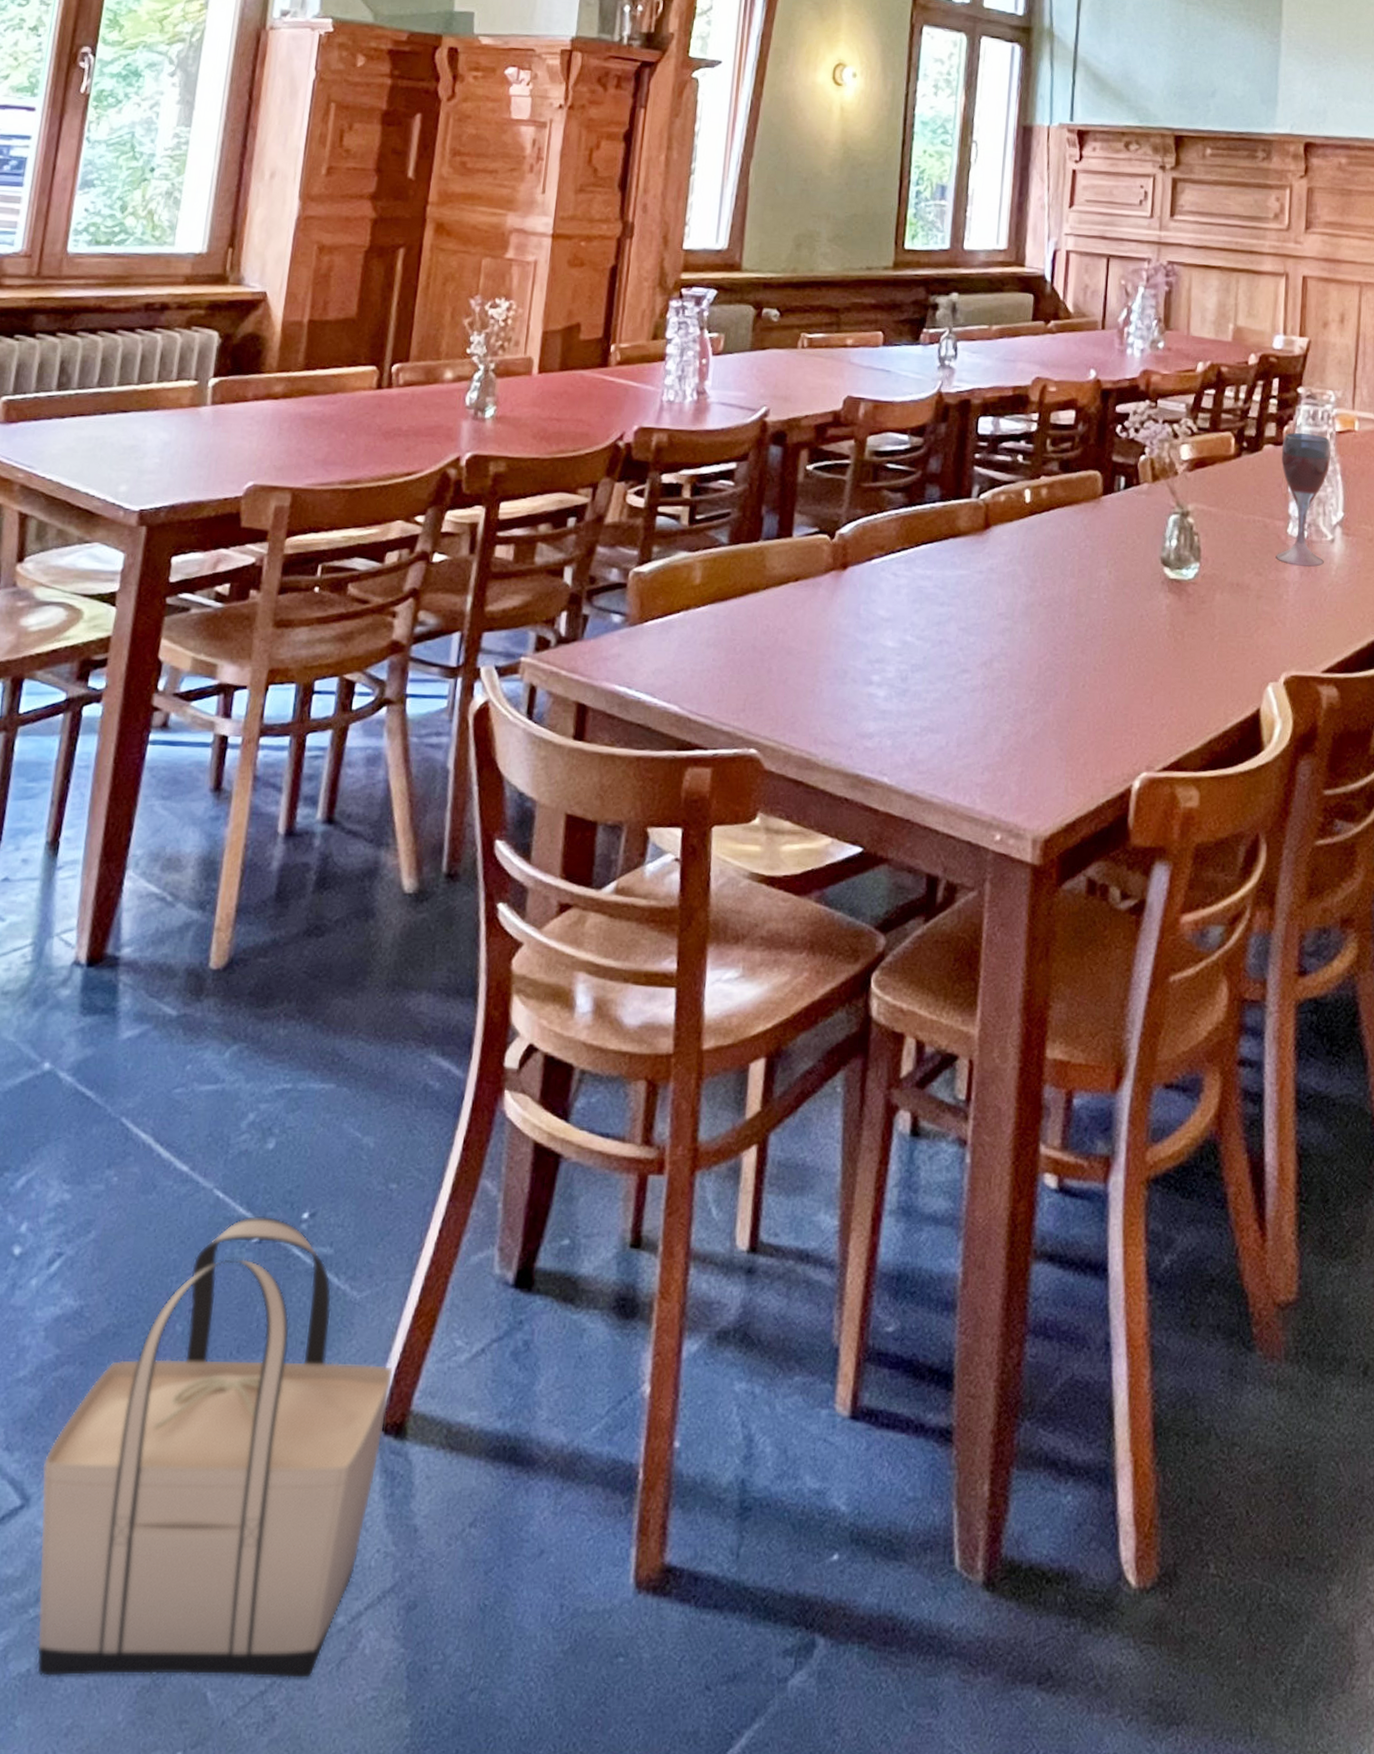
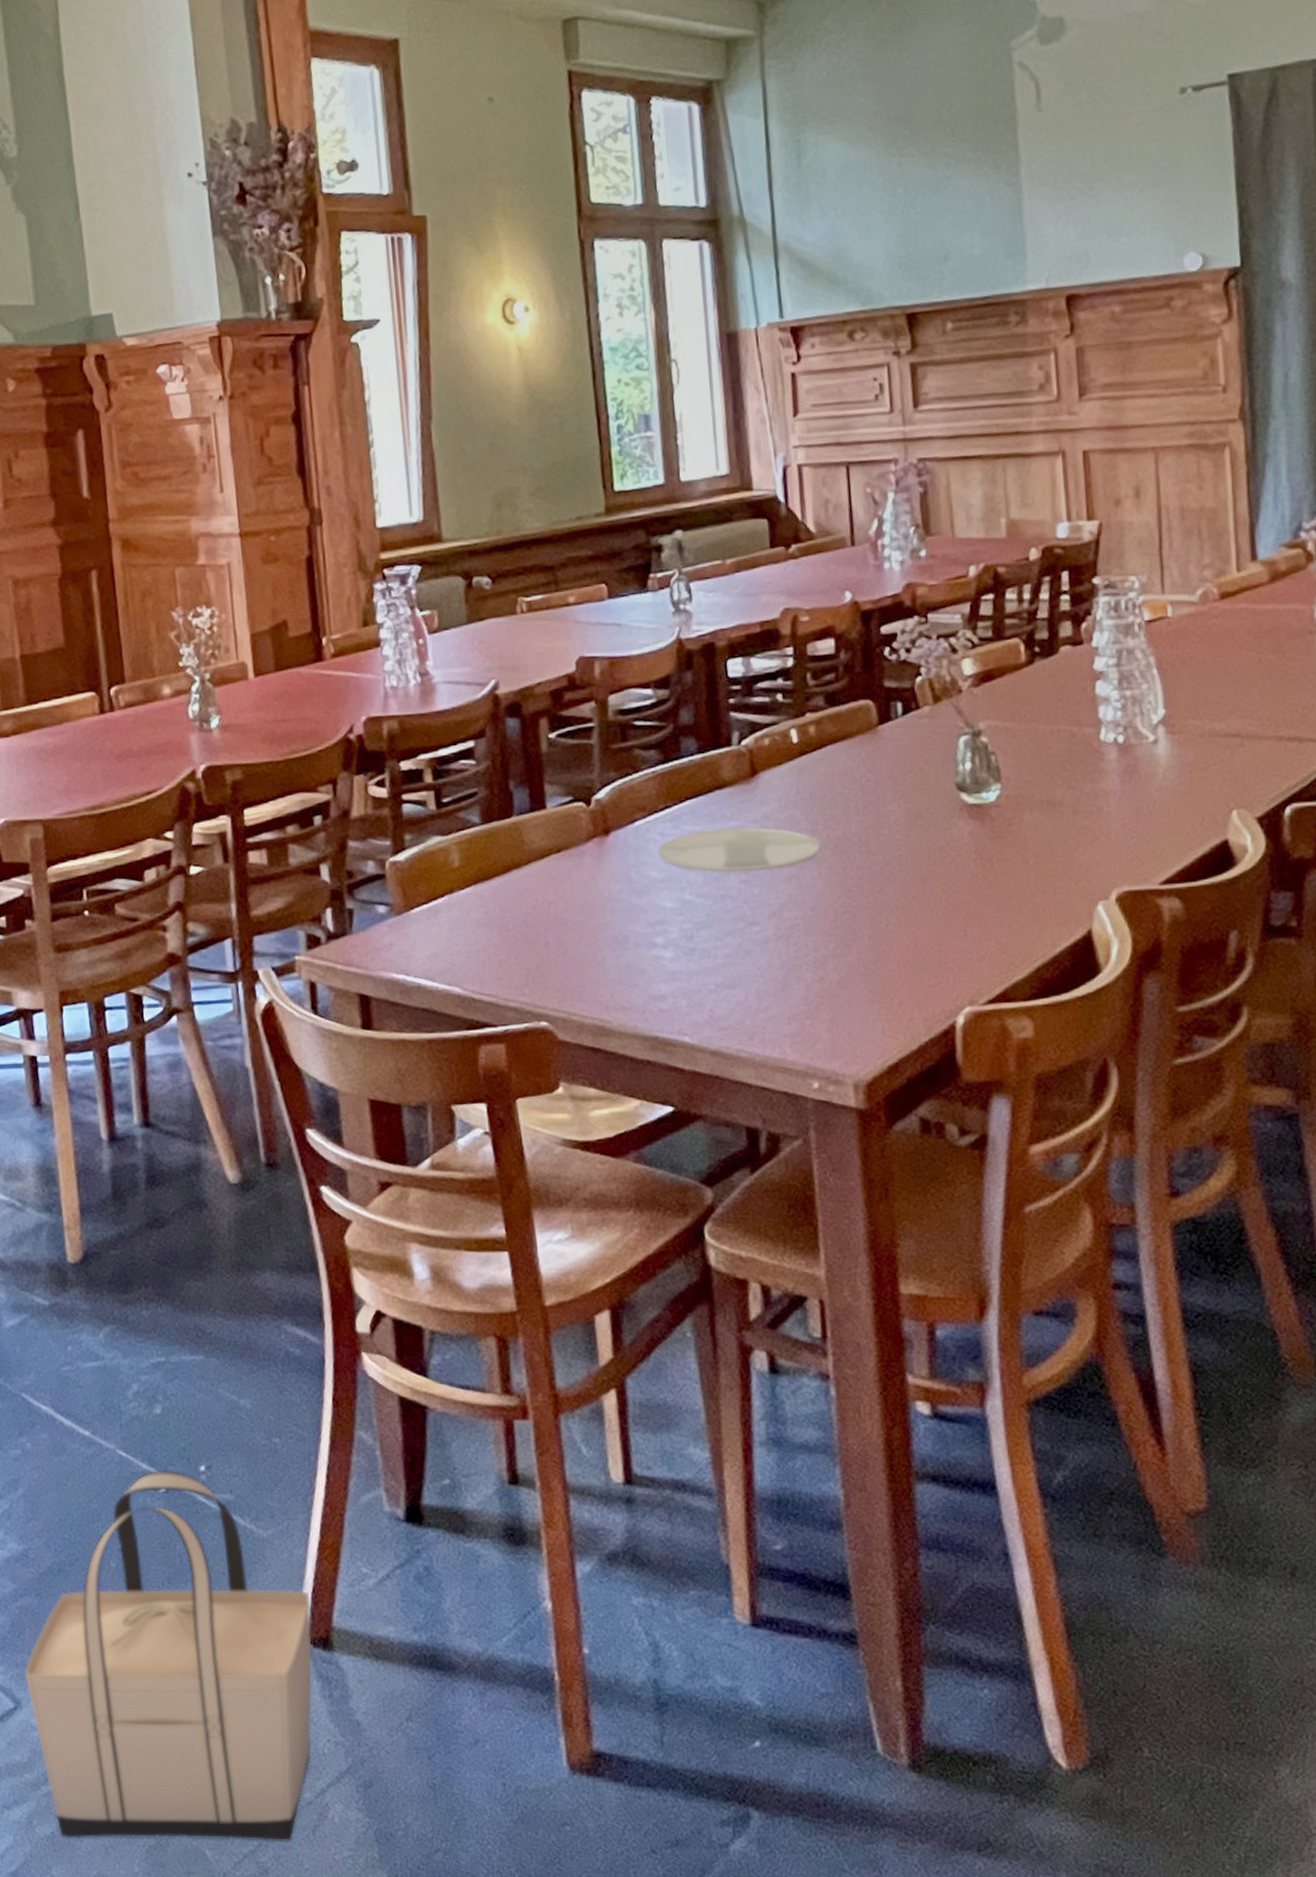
plate: none [888,575,1036,622] -> present [658,827,821,874]
cup: present [1276,432,1331,568] -> none [1081,627,1148,775]

